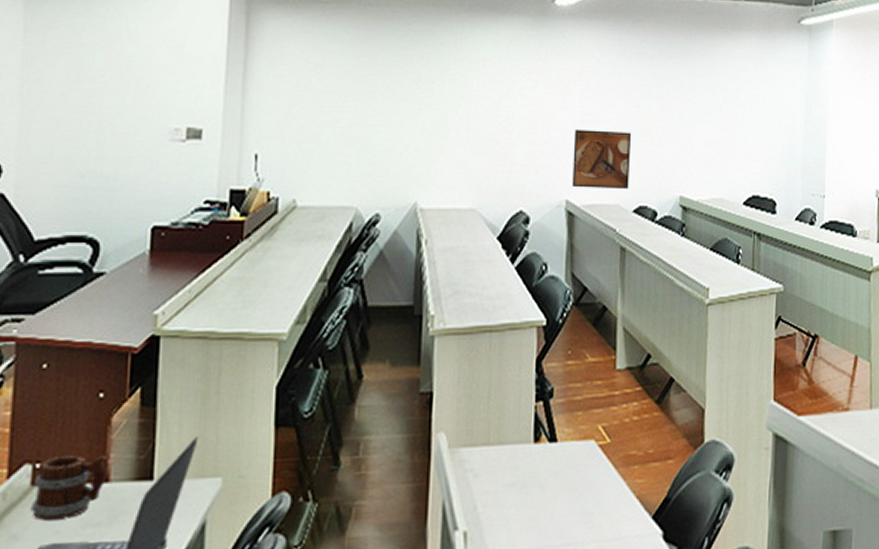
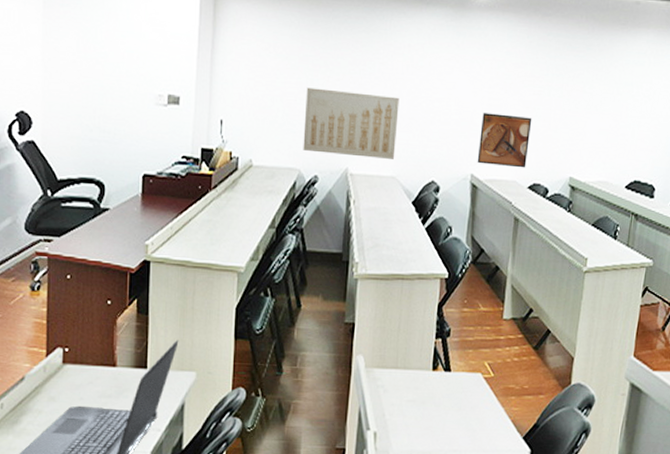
mug: present [30,454,108,522] -> none [62,344,115,391]
wall art: none [360,111,476,189] -> present [303,87,400,159]

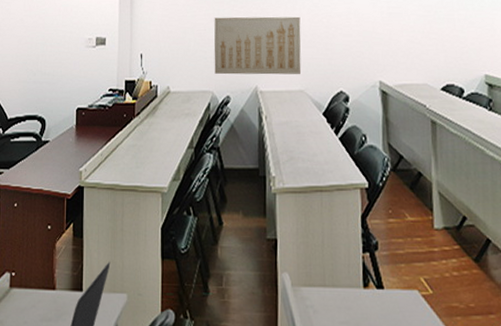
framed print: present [477,113,532,168] -> none [383,20,436,71]

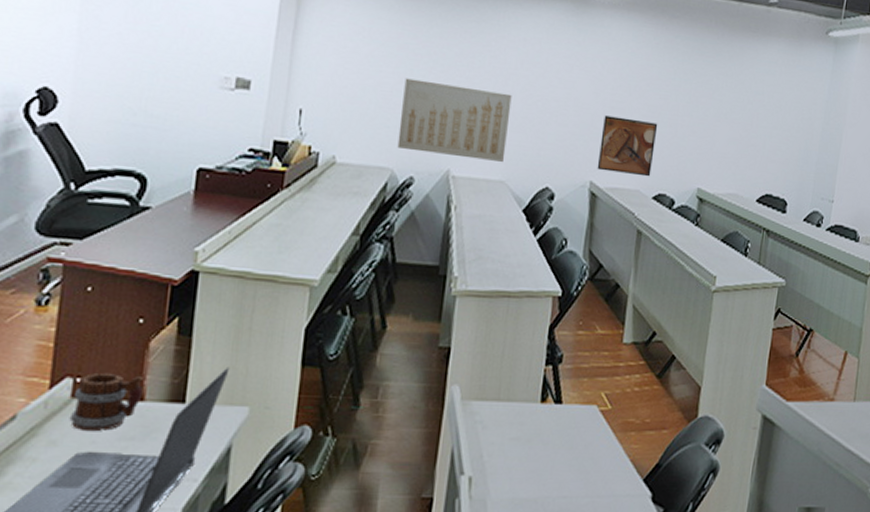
mug: none [9,268,54,314] -> present [69,372,145,432]
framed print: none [383,20,436,71] -> present [597,115,658,177]

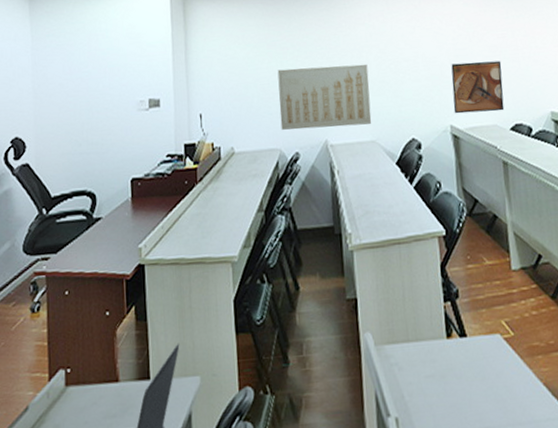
mug: present [69,372,145,432] -> none [66,360,117,414]

